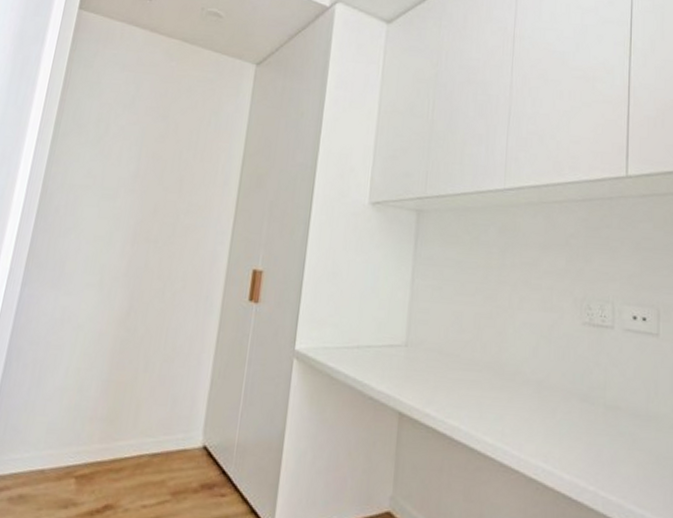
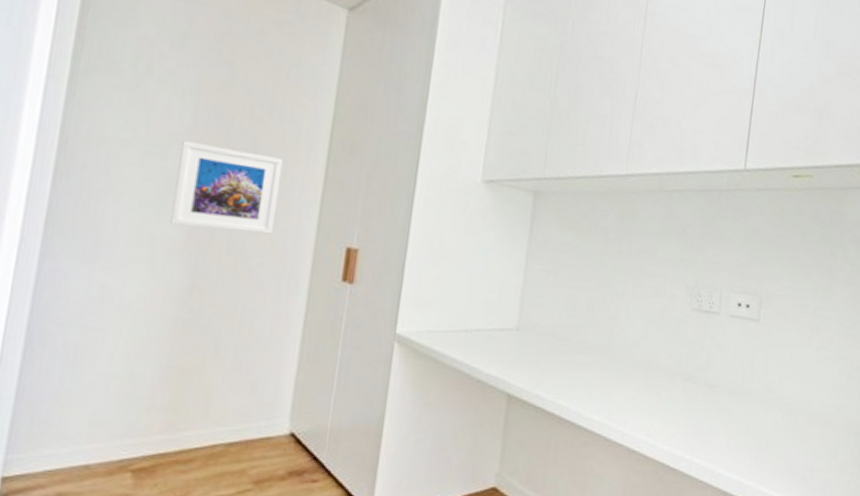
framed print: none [116,183,203,260] -> present [170,140,283,234]

